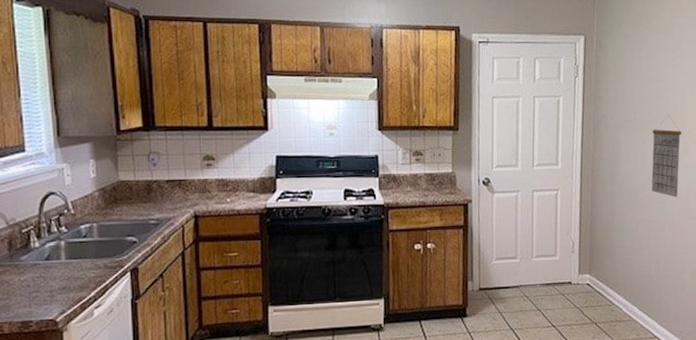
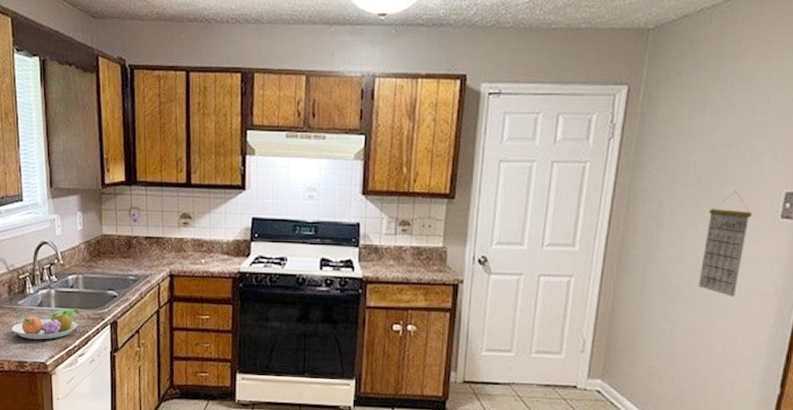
fruit bowl: none [13,258,95,297] -> present [11,308,80,340]

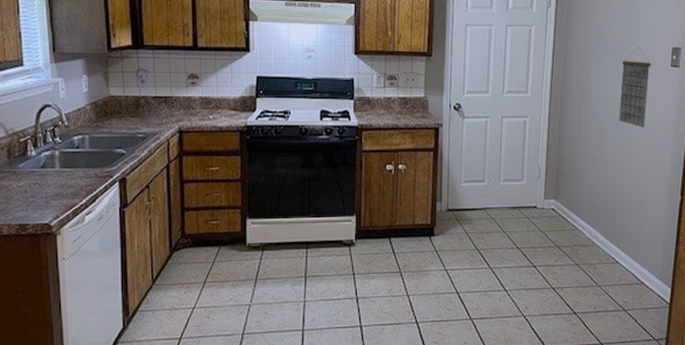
fruit bowl: present [11,308,80,340] -> none [11,168,86,202]

